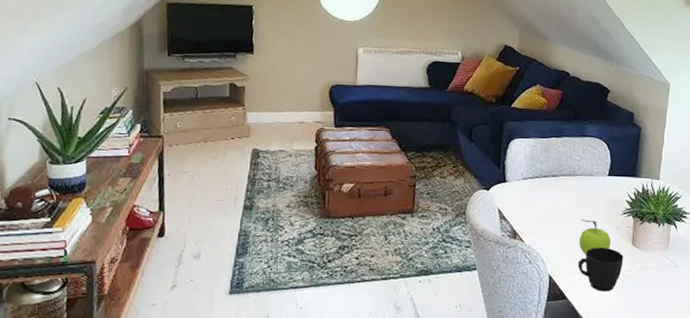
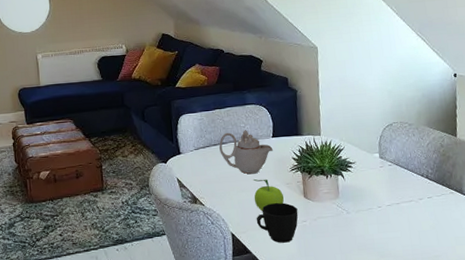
teapot: none [549,164,607,213] -> present [219,130,273,174]

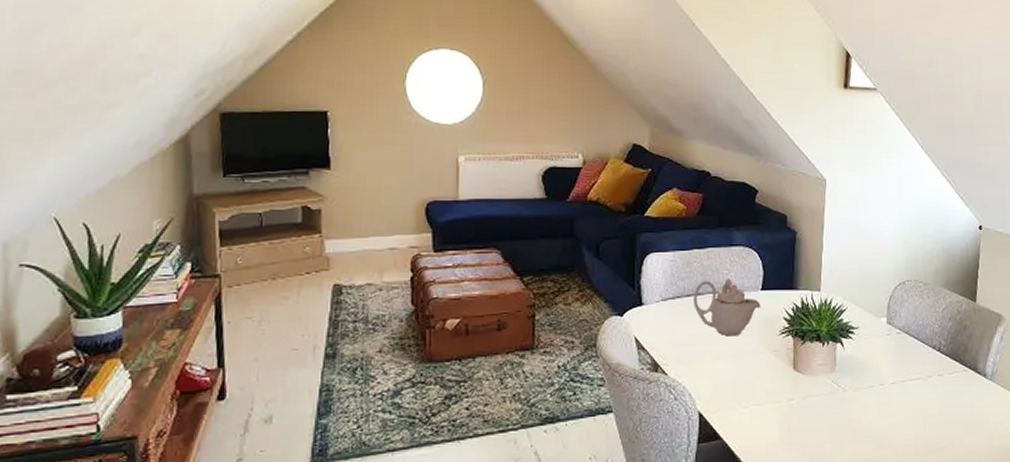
fruit: present [253,179,284,211] -> none [731,343,768,385]
cup: present [256,202,298,243] -> none [731,374,785,427]

